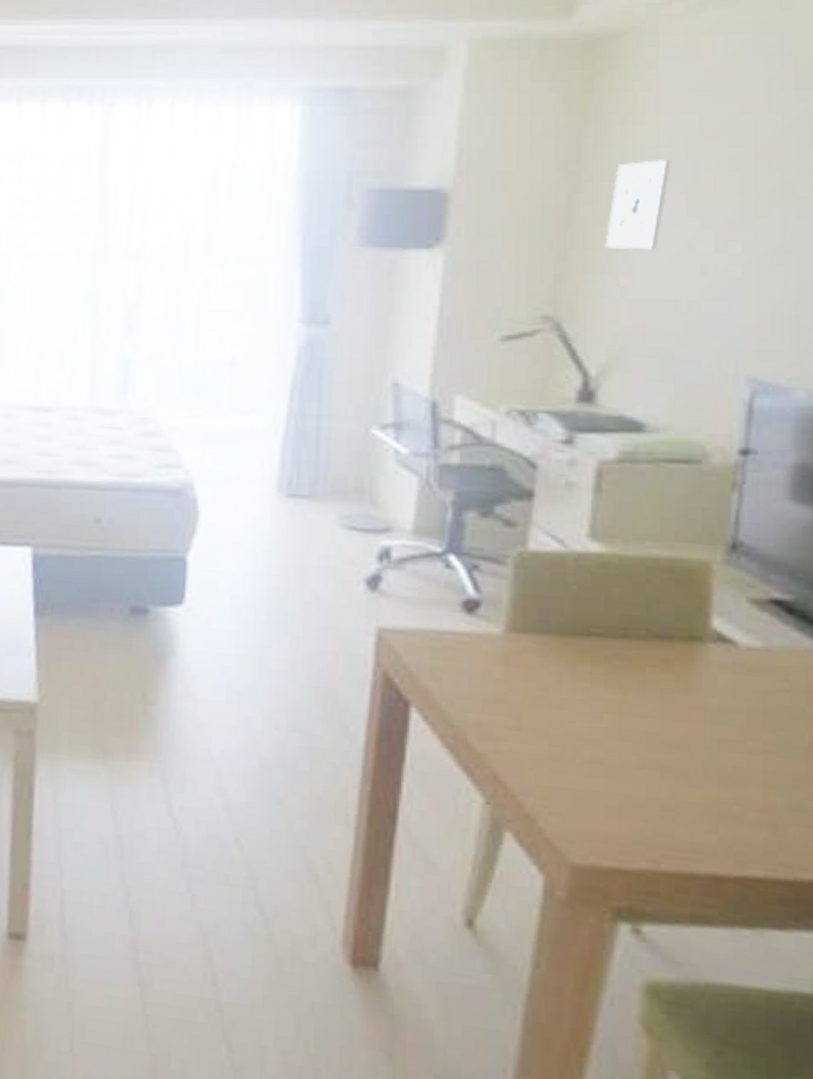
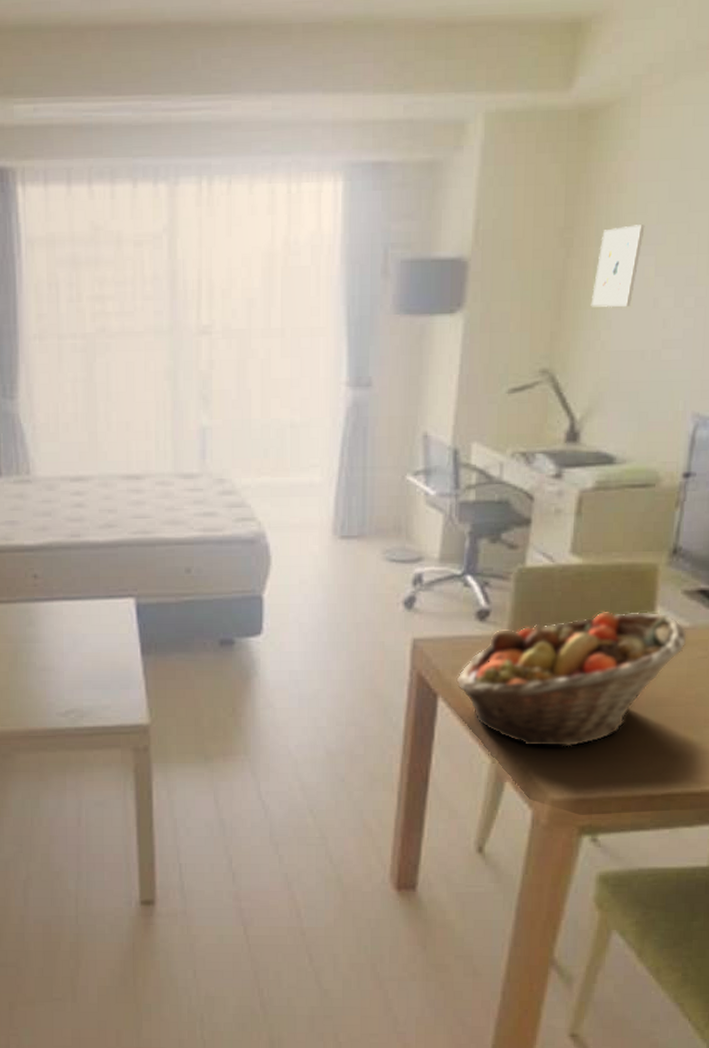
fruit basket: none [435,615,761,795] -> present [456,611,688,747]

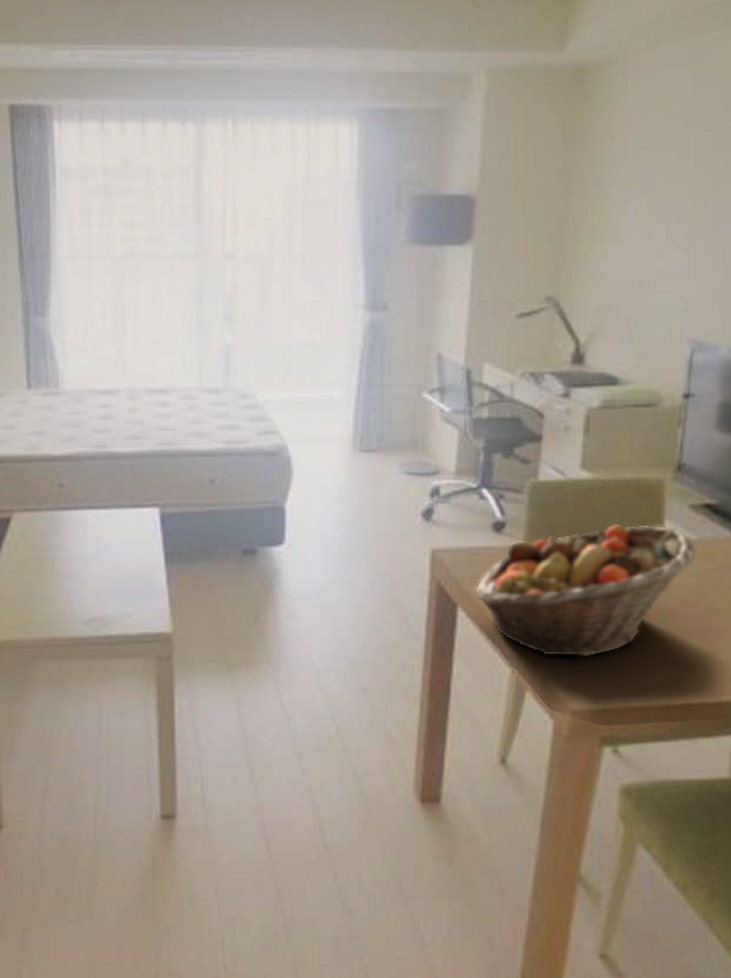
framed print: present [590,225,645,308] -> none [590,169,636,242]

